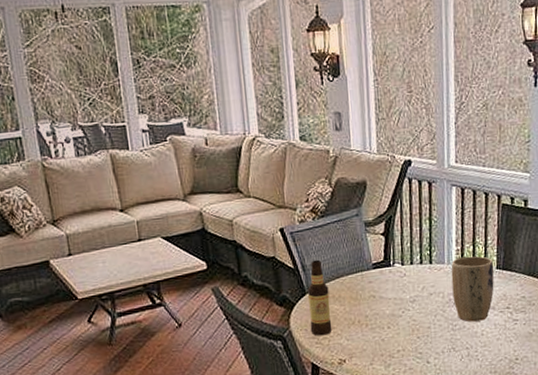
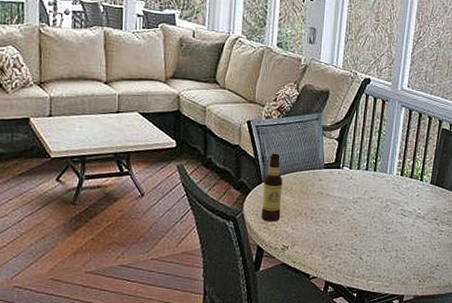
plant pot: present [451,255,494,322] -> none [390,169,429,228]

